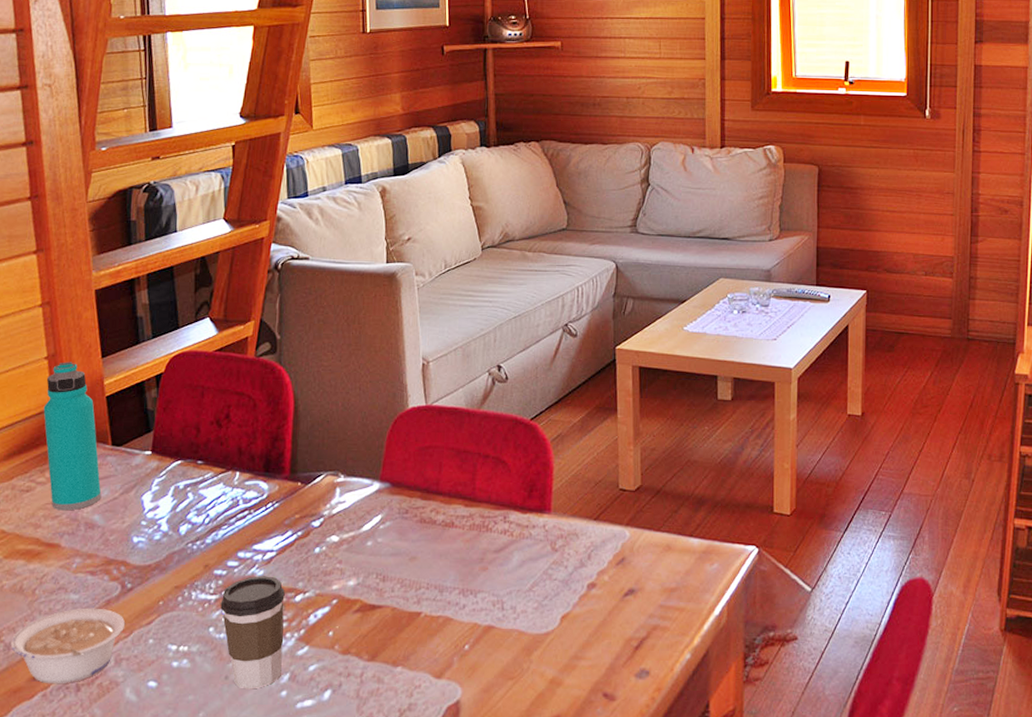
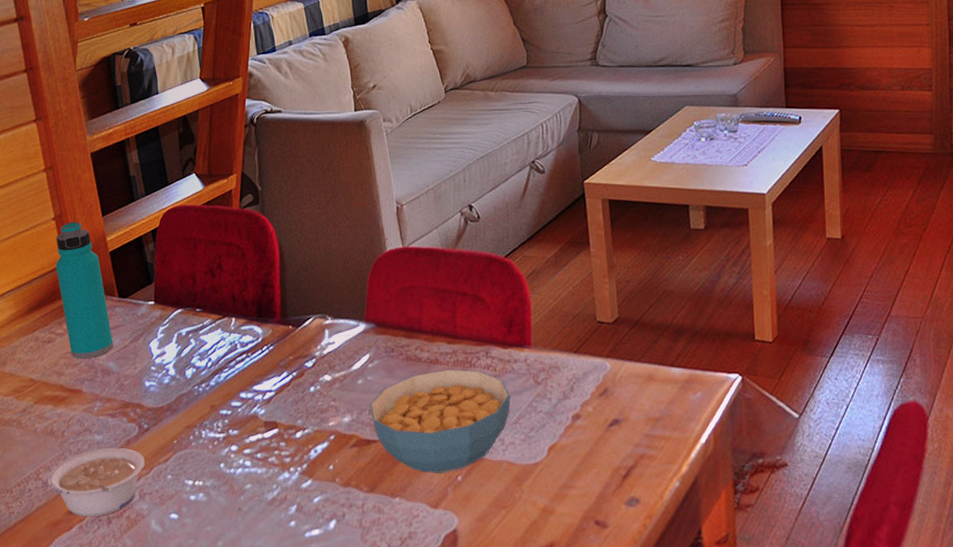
coffee cup: present [220,576,285,690] -> none [228,414,289,520]
cereal bowl: none [377,533,526,642] -> present [369,369,511,473]

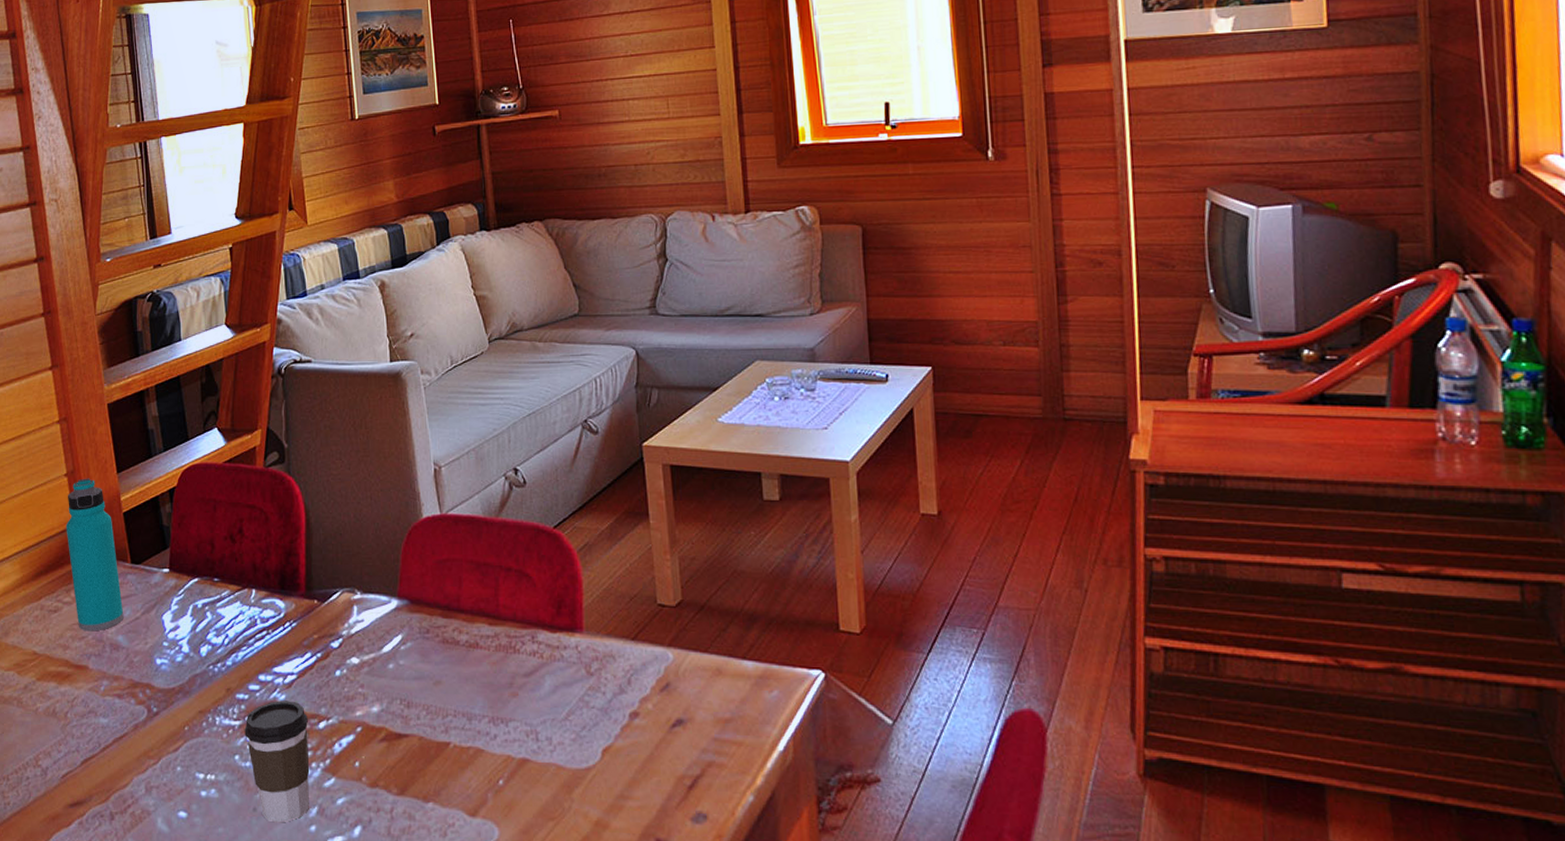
legume: present [47,447,146,517] -> none [47,732,154,812]
coffee cup: none [228,414,289,520] -> present [244,700,310,823]
cereal bowl: present [369,369,511,473] -> none [401,654,559,776]

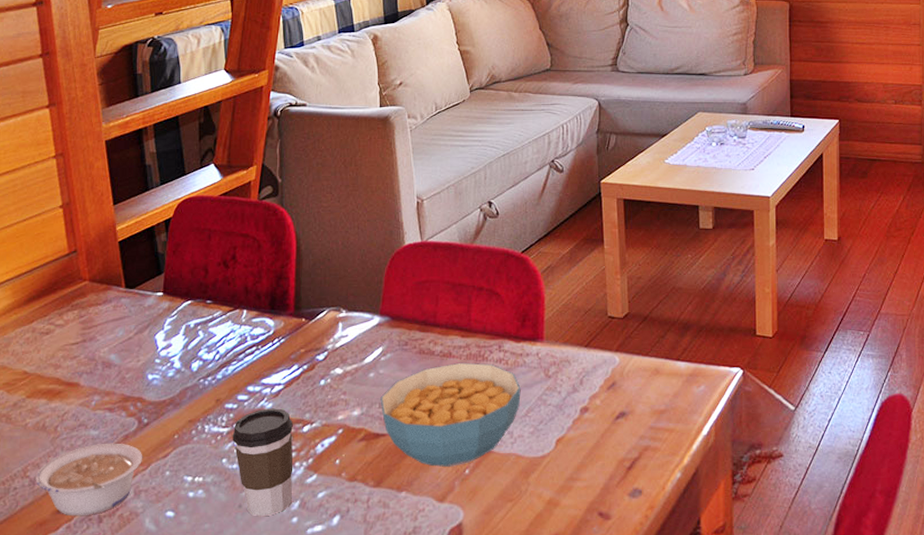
legume: none [47,732,154,812] -> present [35,443,143,517]
water bottle: present [66,478,124,632] -> none [60,209,117,351]
cereal bowl: none [401,654,559,776] -> present [380,362,521,467]

